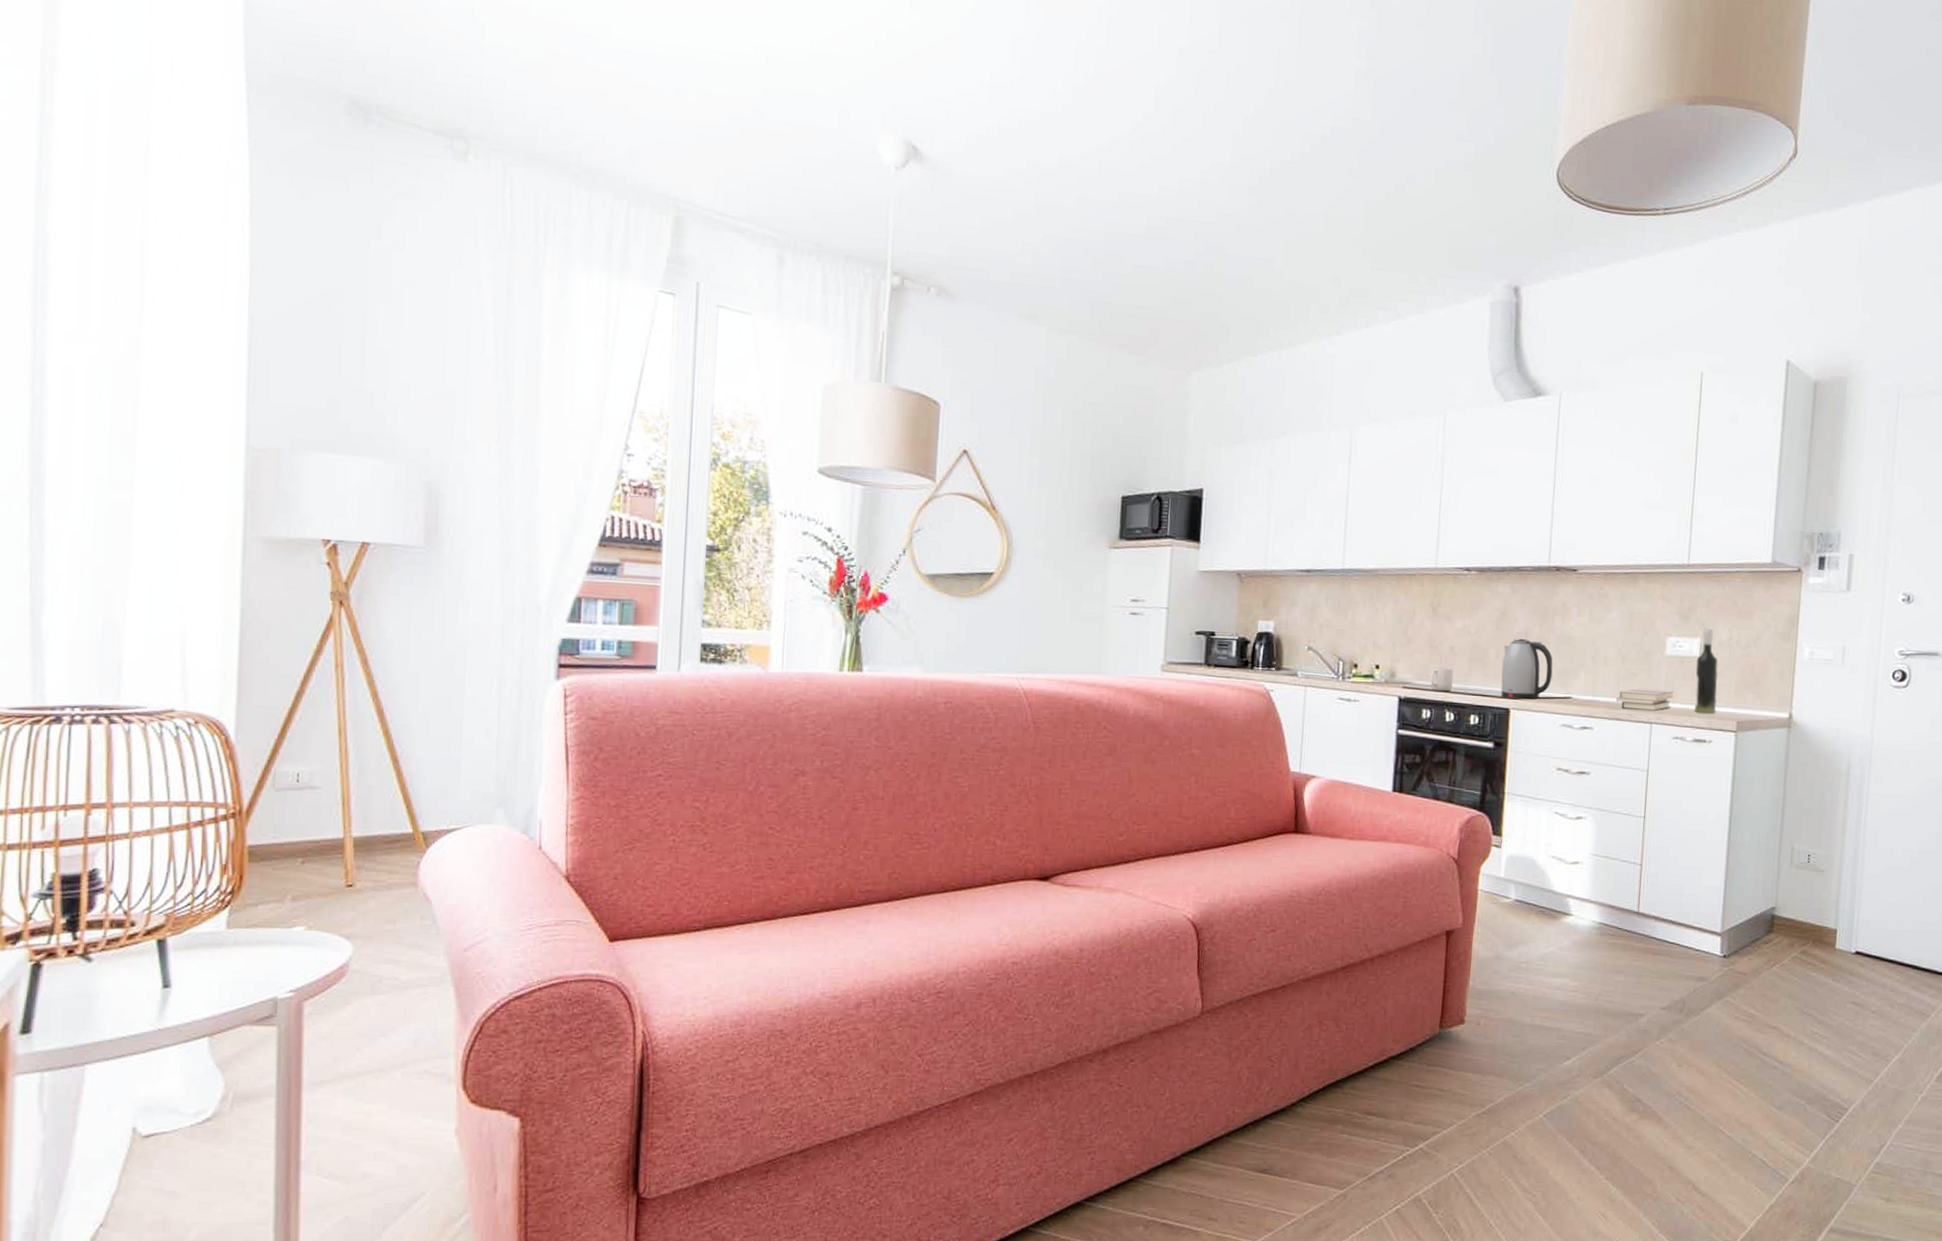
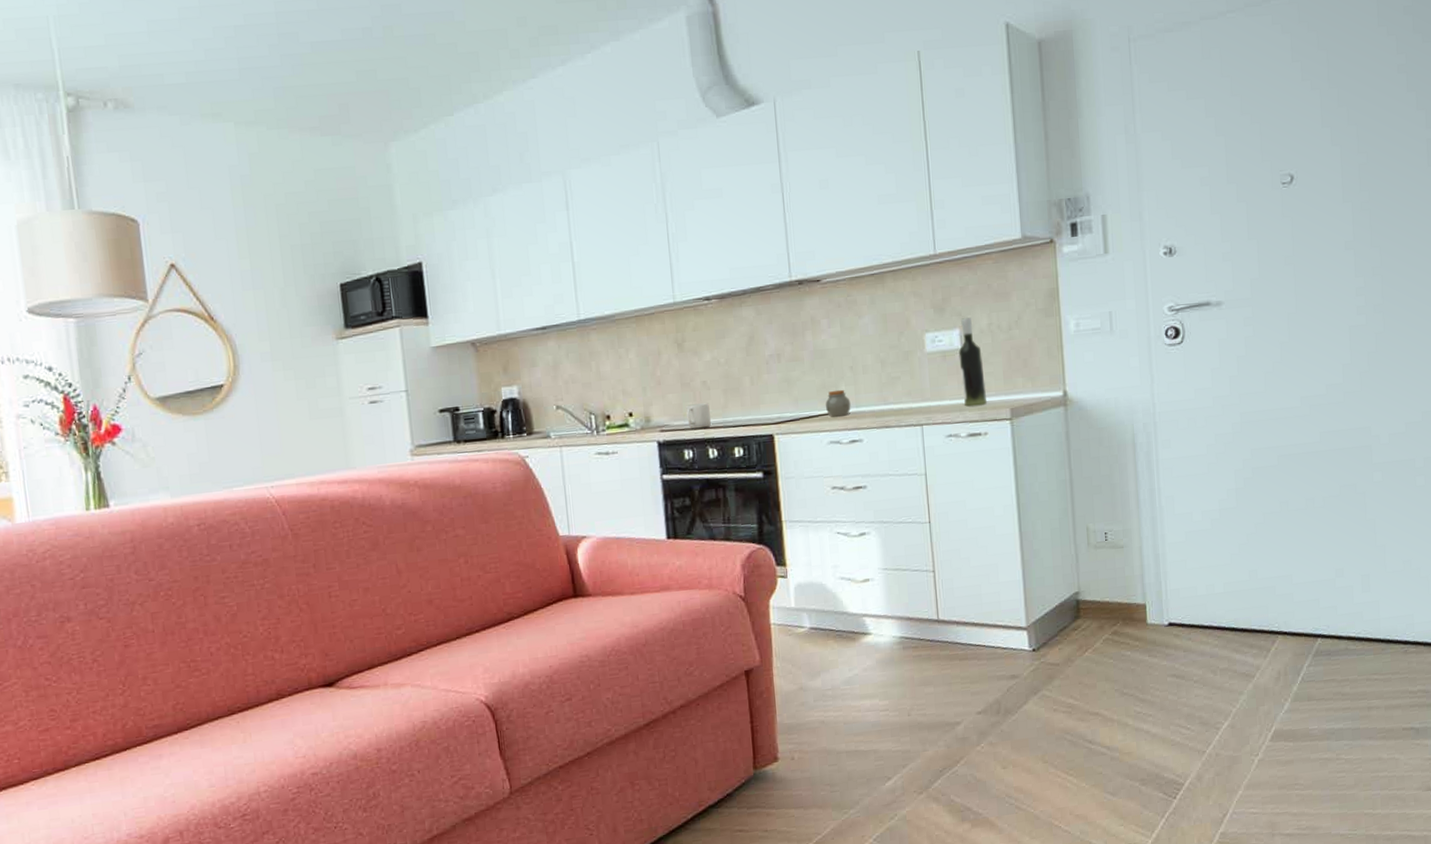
kettle: present [1500,638,1553,699] -> none [757,360,812,424]
jar: none [1562,676,1588,703] -> present [825,389,851,418]
books: present [1616,688,1674,712] -> none [882,388,941,415]

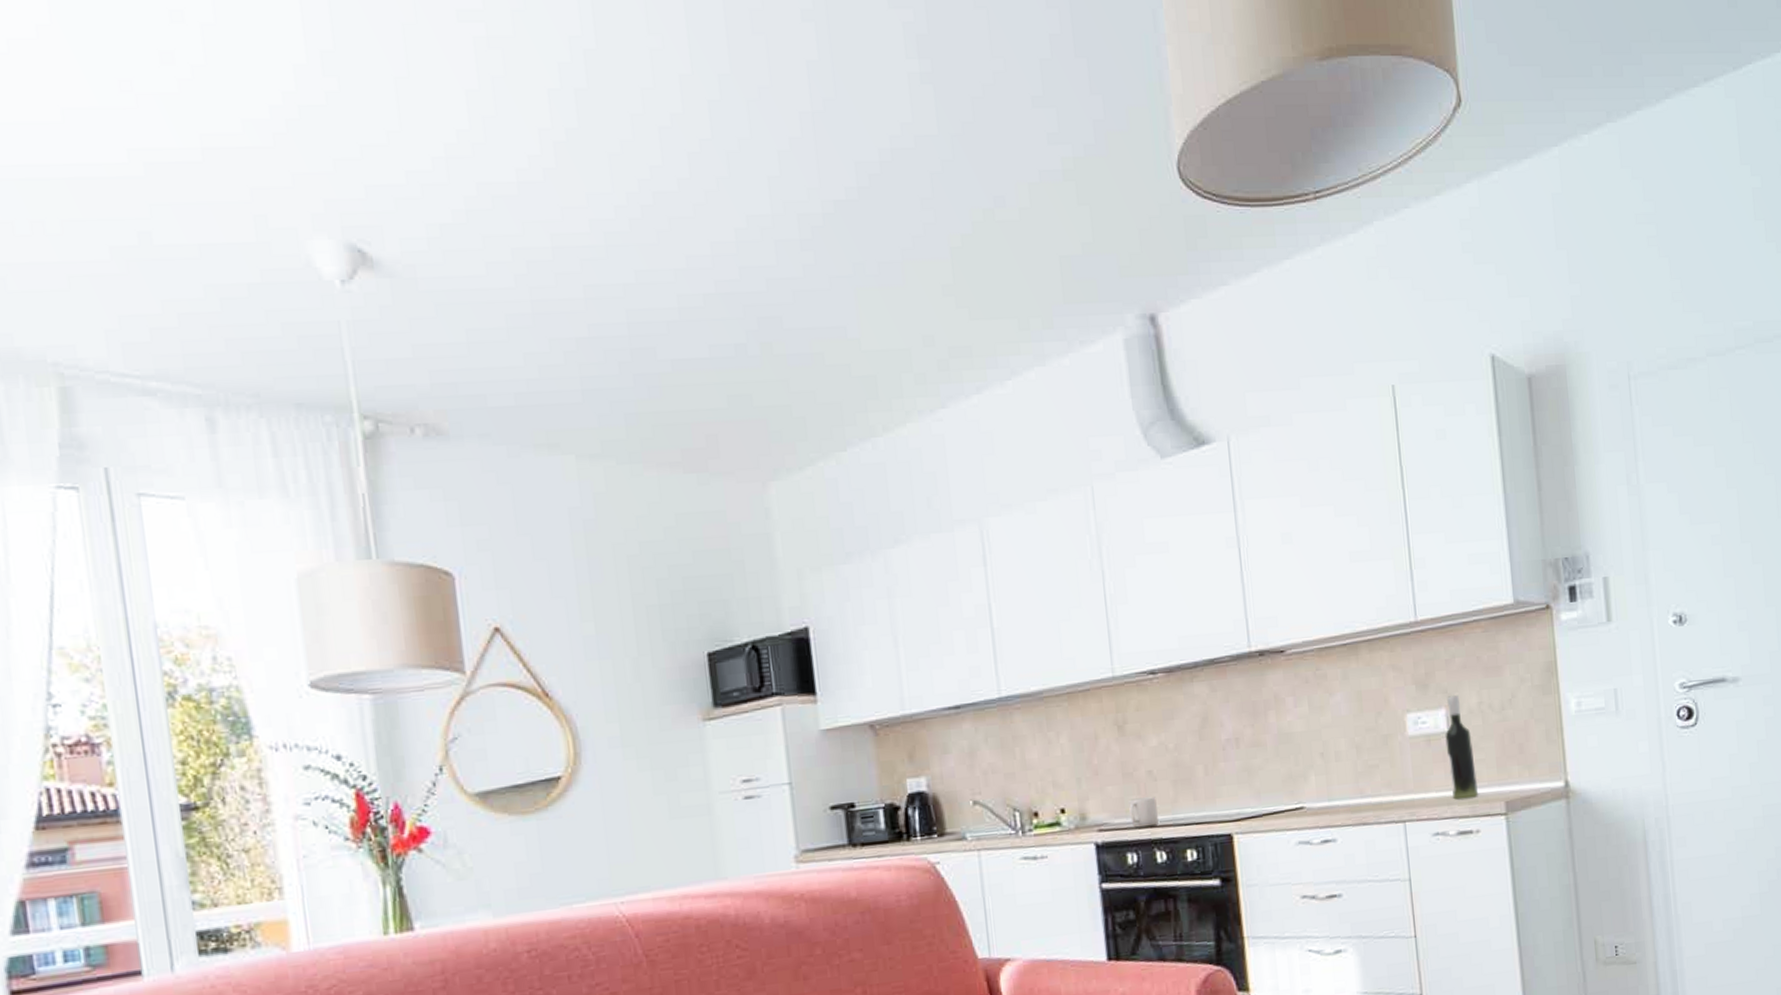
jar: present [825,389,851,418] -> none [1292,780,1323,814]

